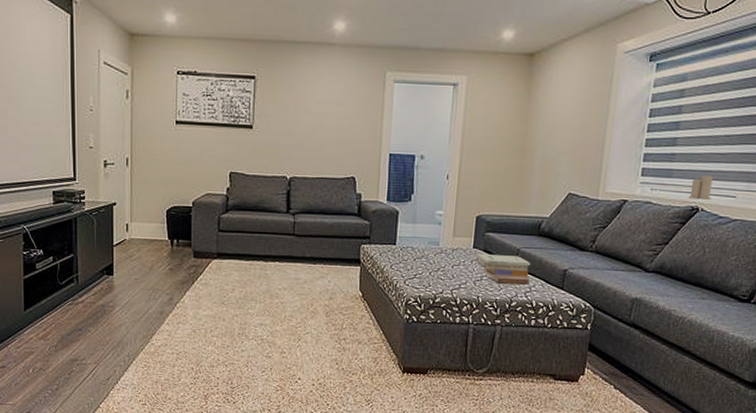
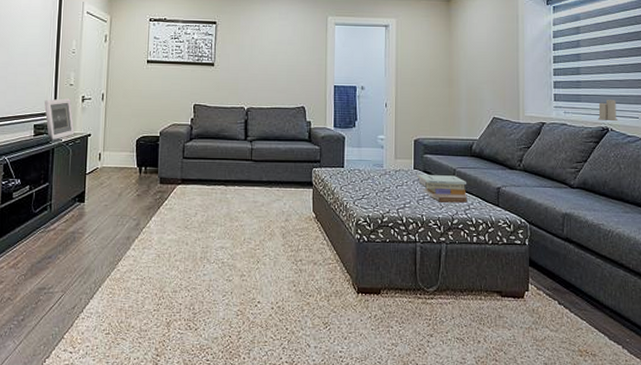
picture frame: none [61,162,98,210] -> present [44,98,75,142]

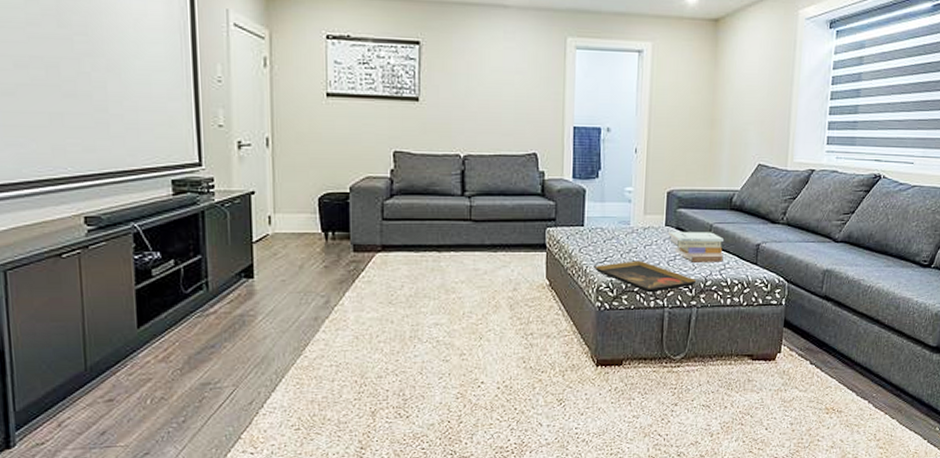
picture frame: present [44,98,75,142] -> none [182,144,232,202]
decorative tray: none [354,198,444,229] -> present [595,260,697,293]
candle: present [597,98,619,122] -> none [870,140,893,168]

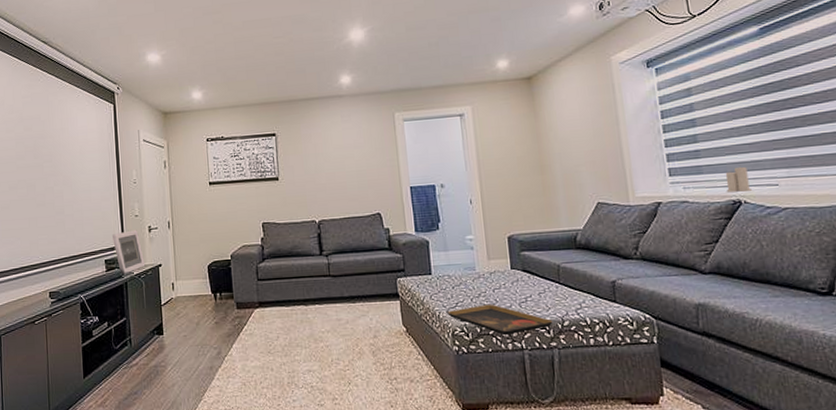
picture frame: none [182,144,232,202] -> present [111,230,146,276]
books: present [668,231,725,262] -> none [515,272,578,303]
candle: none [870,140,893,168] -> present [725,165,753,193]

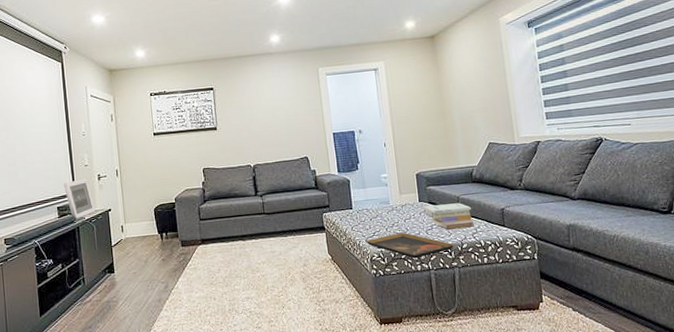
books: none [515,272,578,303] -> present [423,203,474,230]
candle: present [725,165,753,193] -> none [590,109,611,132]

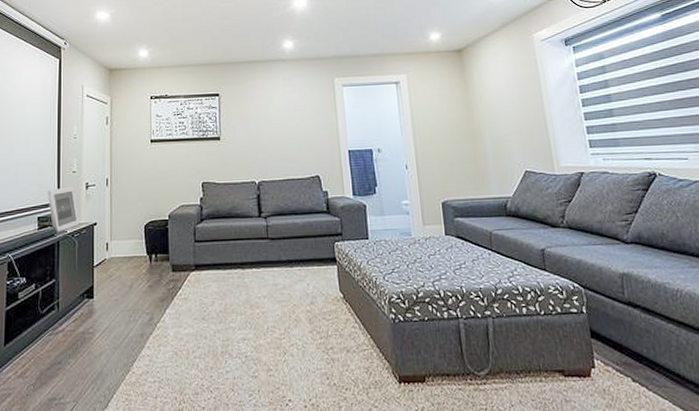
decorative tray: present [366,232,454,259] -> none [384,270,487,304]
books: present [423,203,474,230] -> none [450,239,510,271]

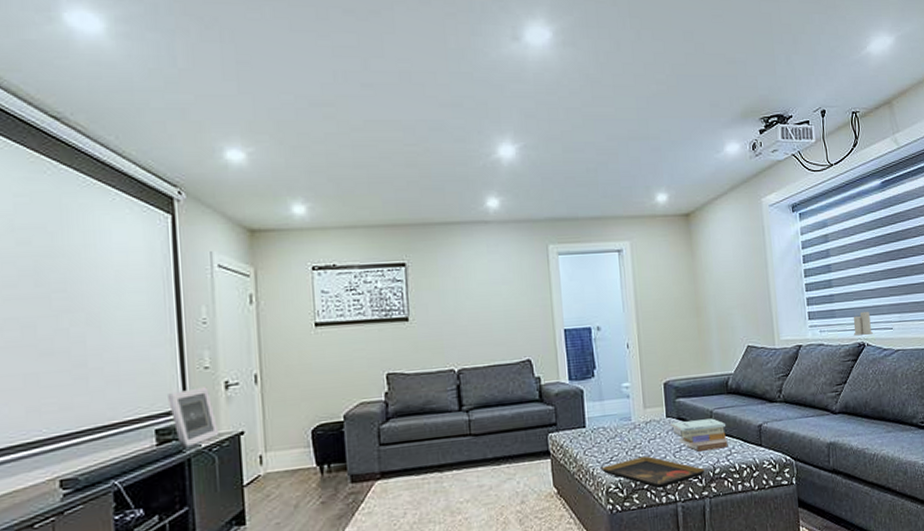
decorative tray: none [384,270,487,304] -> present [601,455,705,489]
books: none [450,239,510,271] -> present [670,418,728,452]
candle: none [639,139,666,165] -> present [853,310,874,336]

